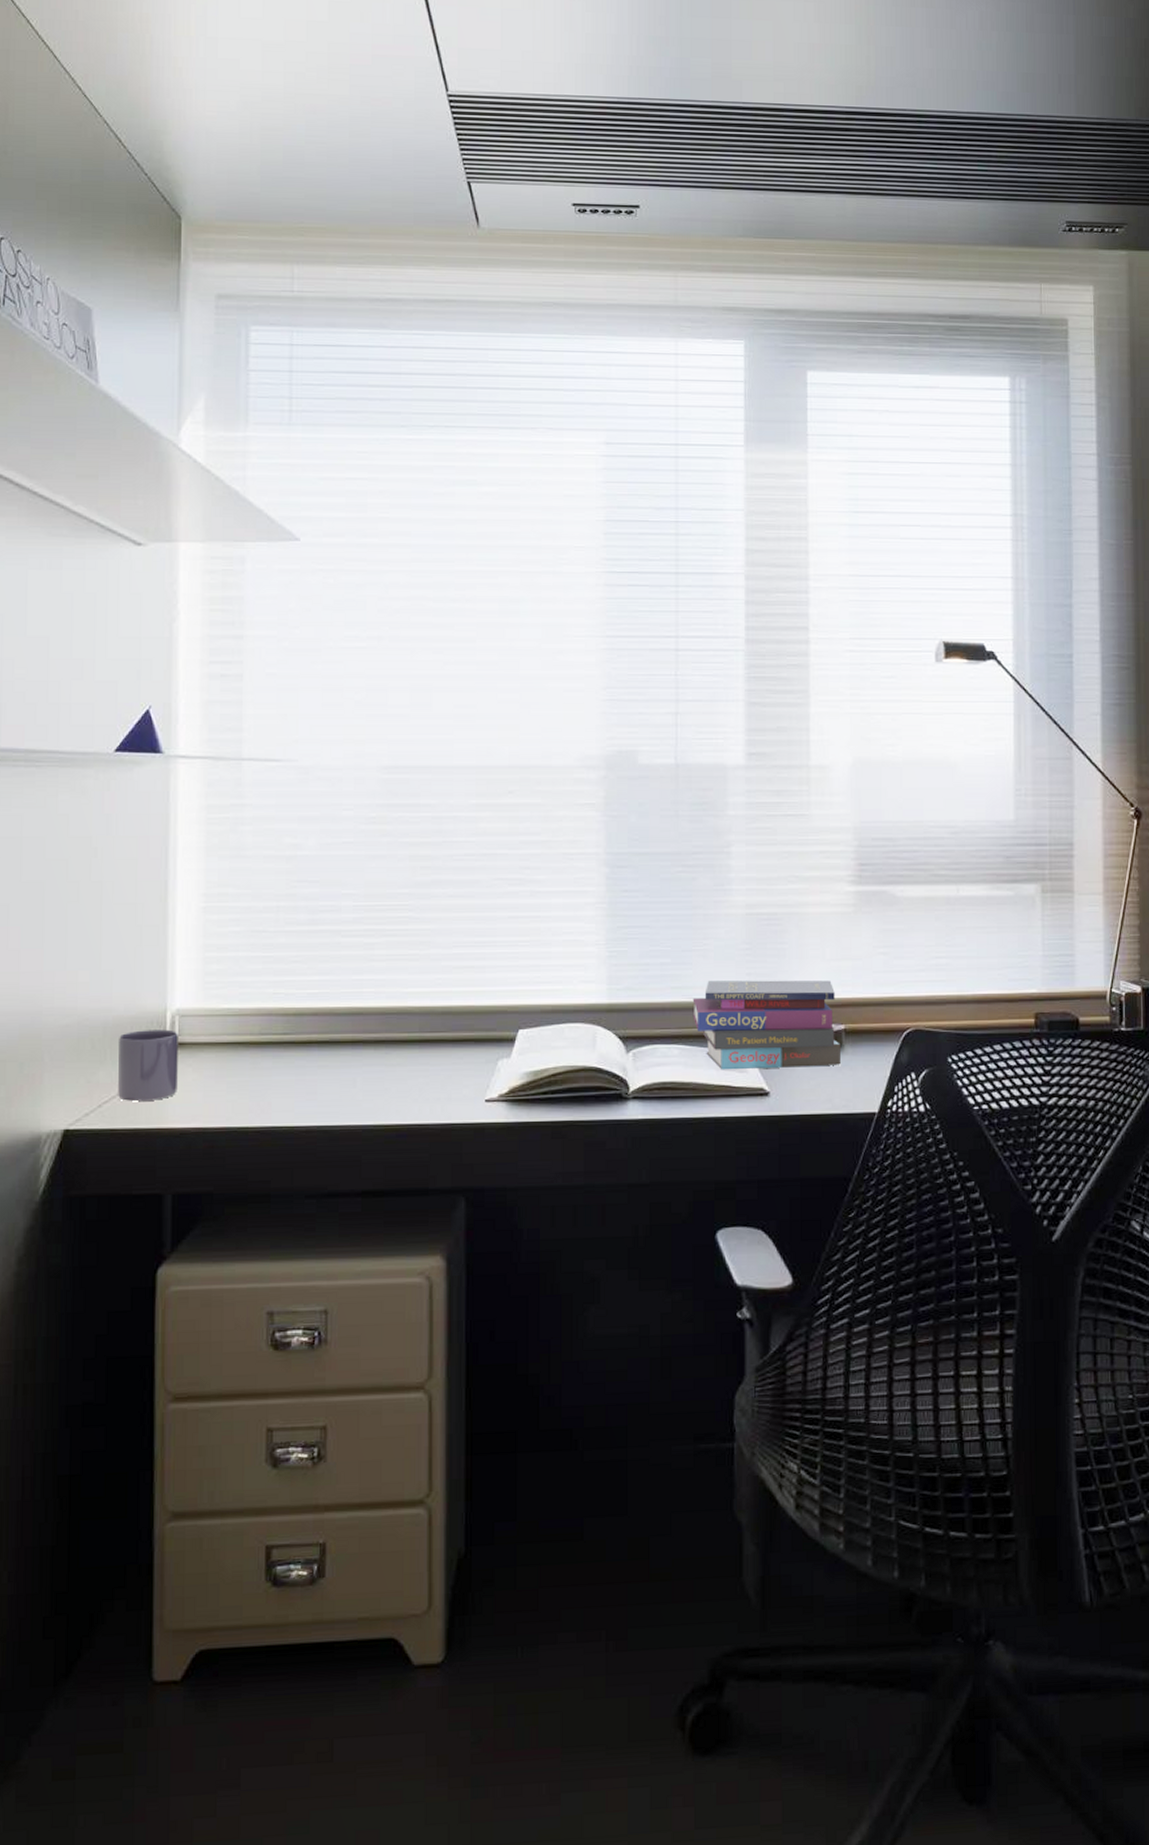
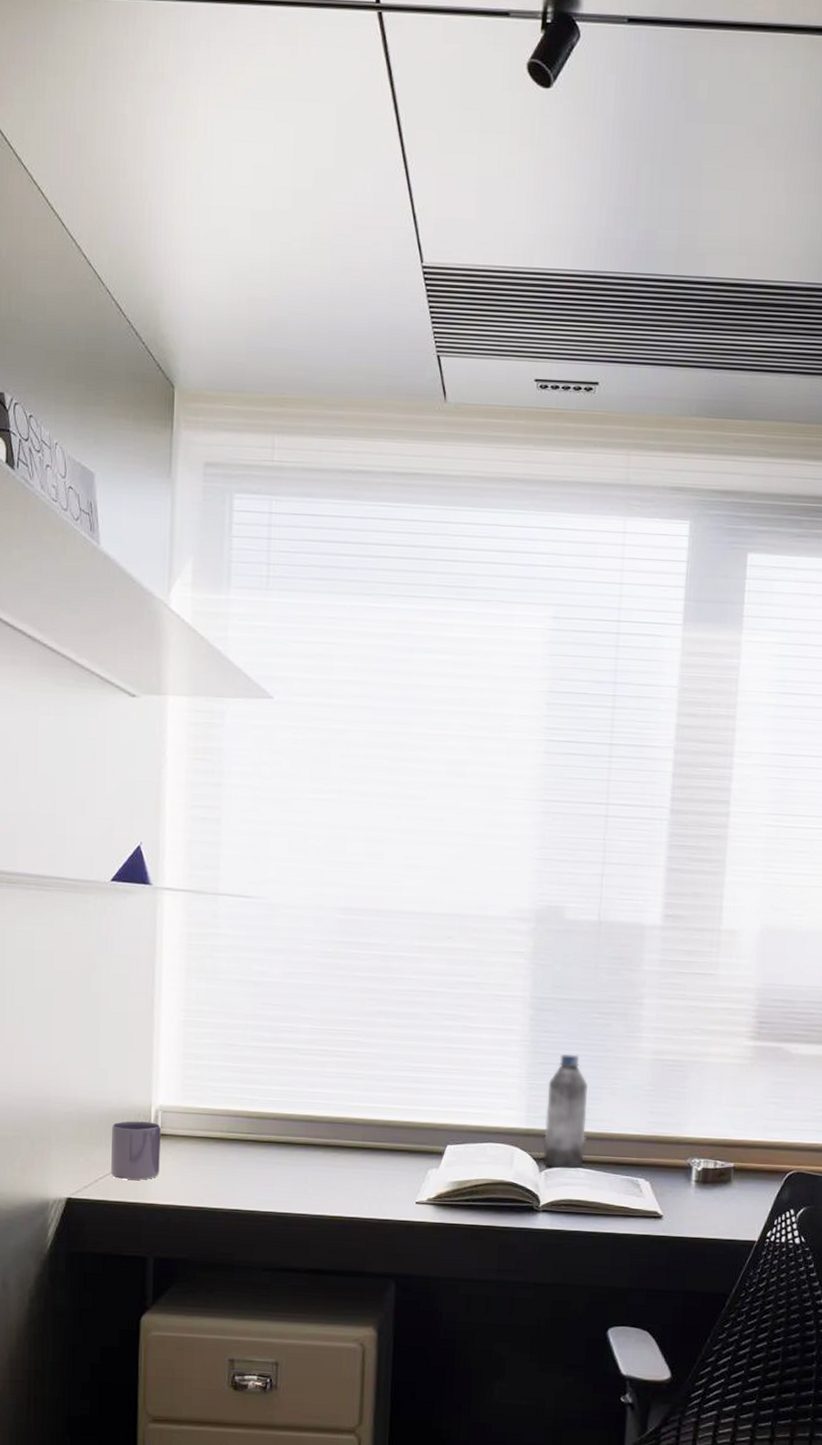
water bottle: none [630,914,676,1047] -> present [543,1054,588,1170]
books: present [692,980,841,1070] -> none [599,1116,729,1197]

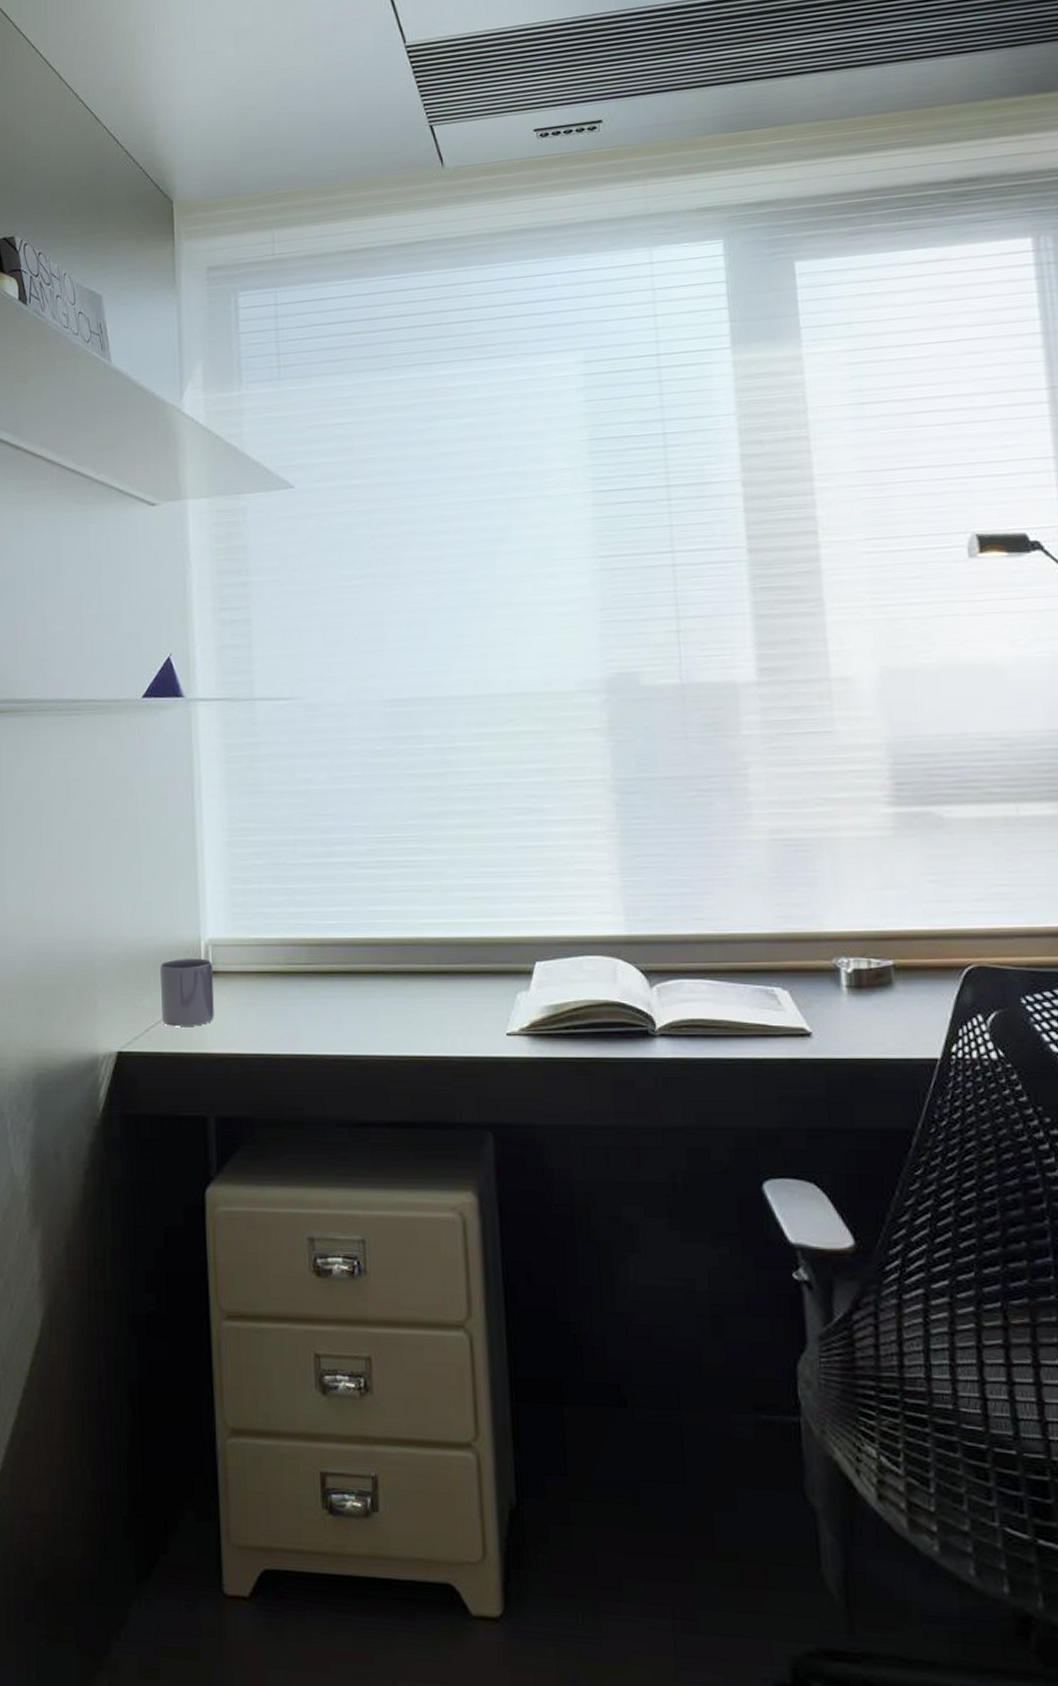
water bottle: present [543,1054,588,1170] -> none [646,841,703,982]

